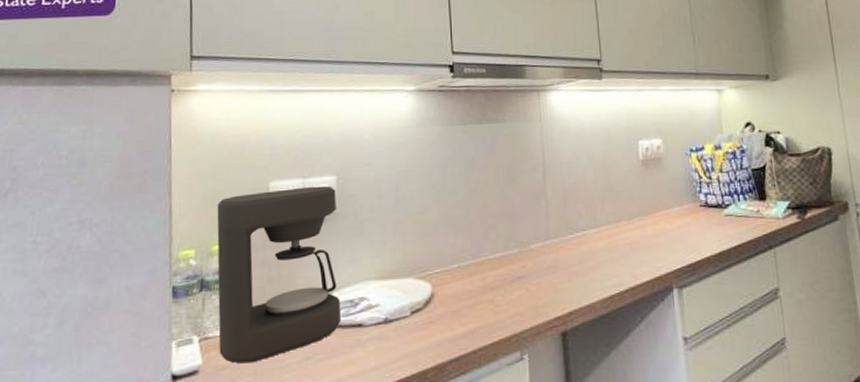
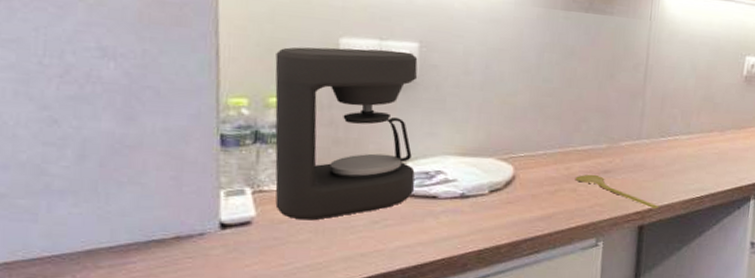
spatula: none [491,282,580,312] -> present [575,174,660,209]

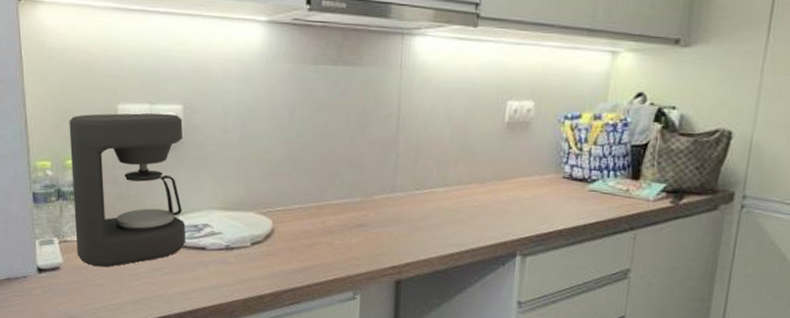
spatula: present [575,174,660,209] -> none [330,228,417,264]

